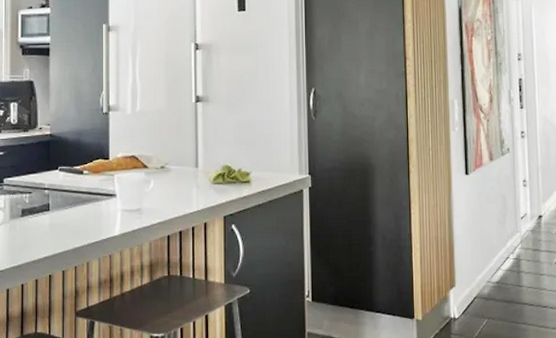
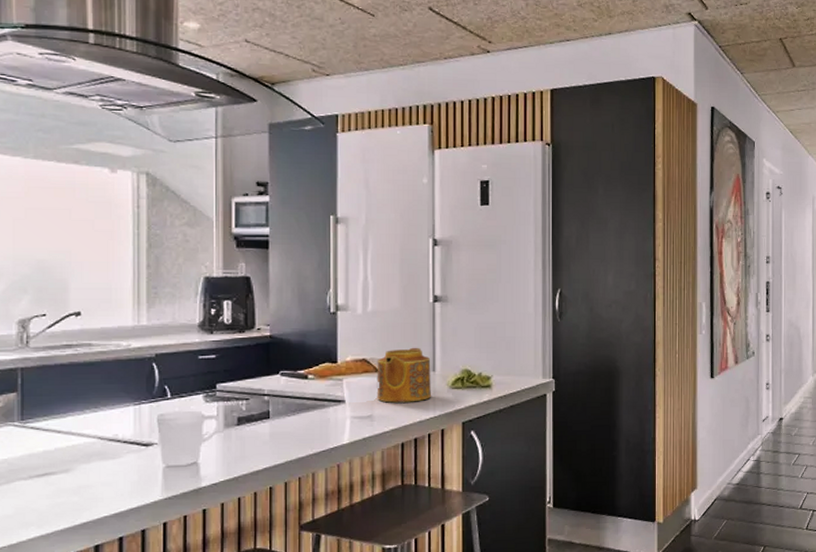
teapot: none [144,144,194,197] -> present [377,347,431,403]

